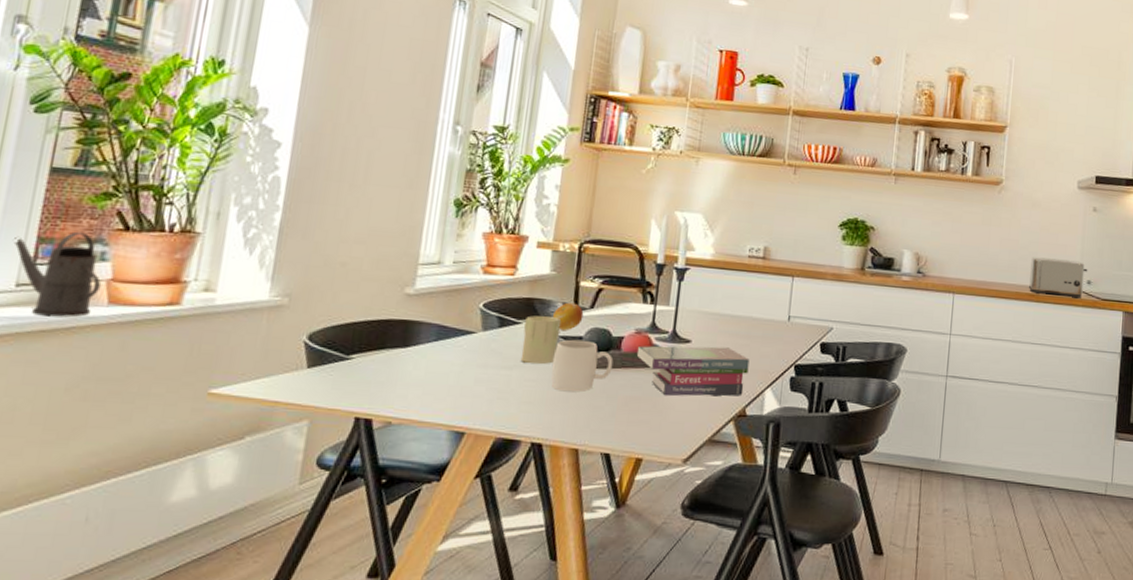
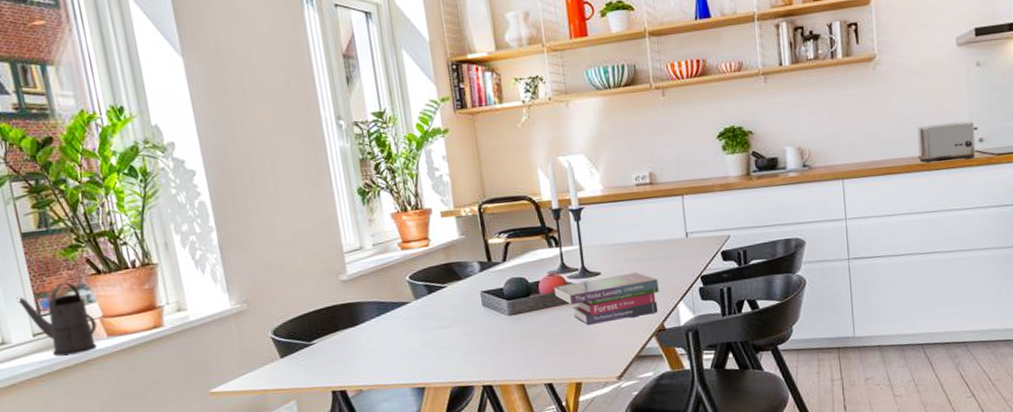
candle: present [520,315,562,365] -> none [449,275,484,321]
mug: present [551,339,614,393] -> none [481,290,536,339]
fruit: present [552,302,584,331] -> none [471,259,499,287]

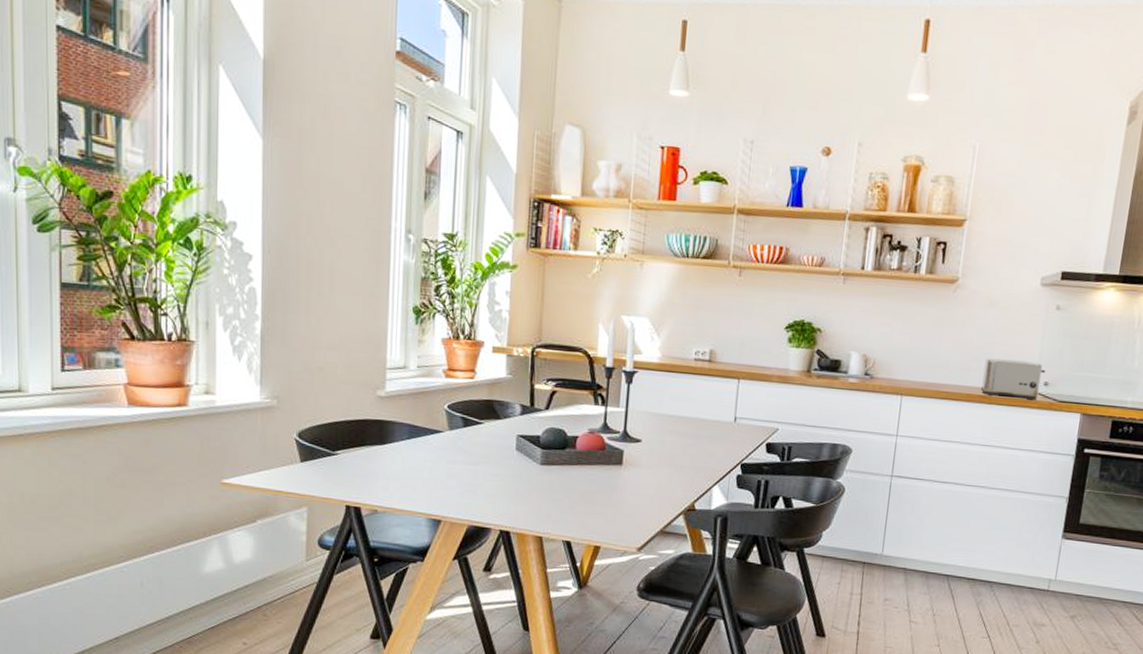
watering can: present [17,282,98,357] -> none [43,341,119,417]
books: present [554,272,659,326] -> none [591,444,698,492]

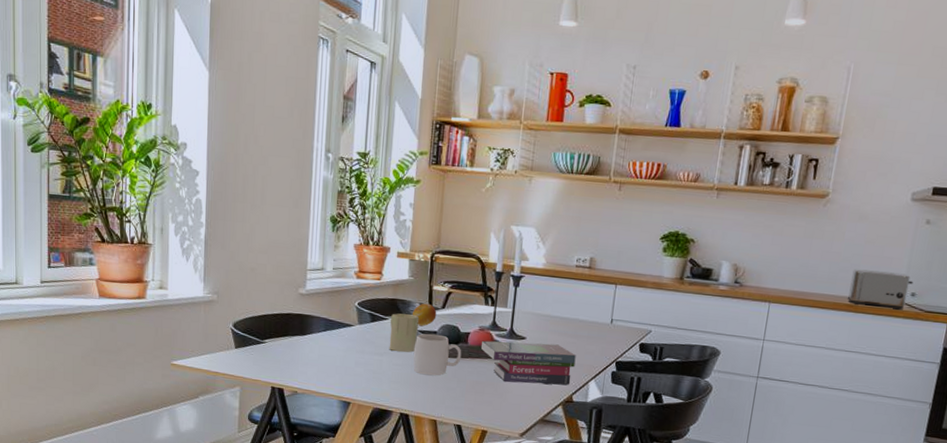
candle: none [485,416,520,462] -> present [389,313,420,353]
fruit: none [511,404,540,431] -> present [412,303,437,327]
mug: none [513,438,570,487] -> present [413,333,462,376]
books: none [591,444,698,492] -> present [481,340,576,385]

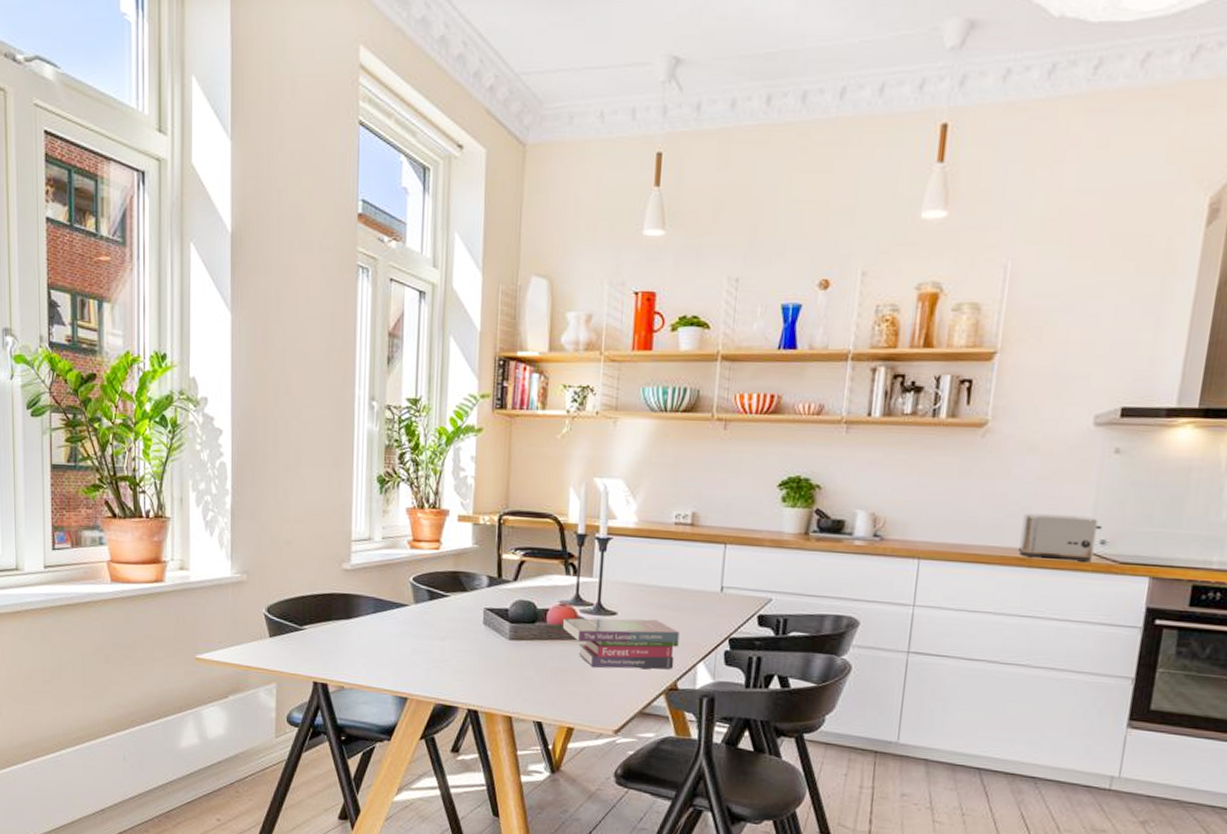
candle: present [389,313,420,353] -> none [451,588,487,636]
fruit: present [412,303,437,327] -> none [477,575,508,604]
mug: present [413,333,462,376] -> none [481,611,540,663]

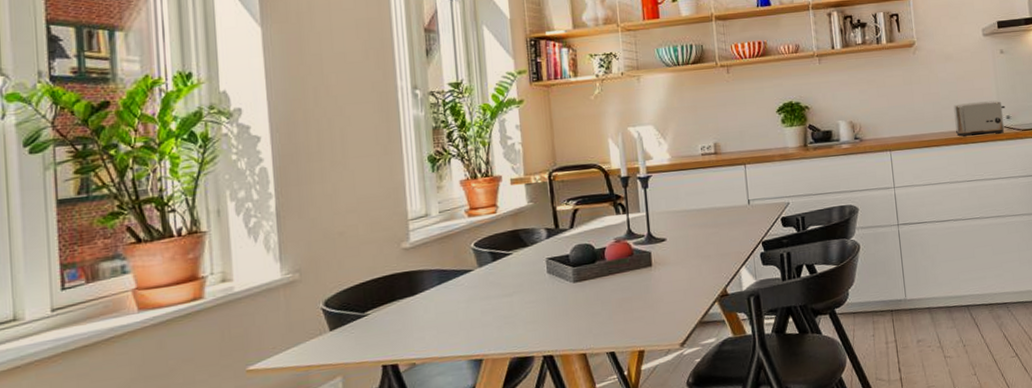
books: present [563,618,680,670] -> none [620,238,722,292]

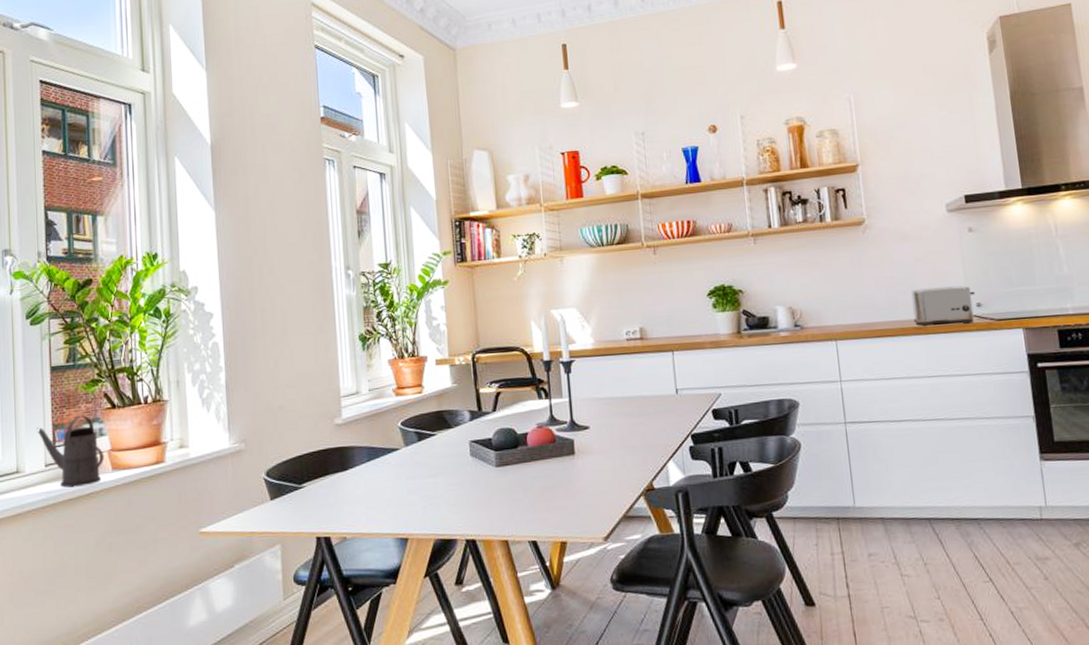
watering can: none [40,251,127,334] -> present [37,415,104,488]

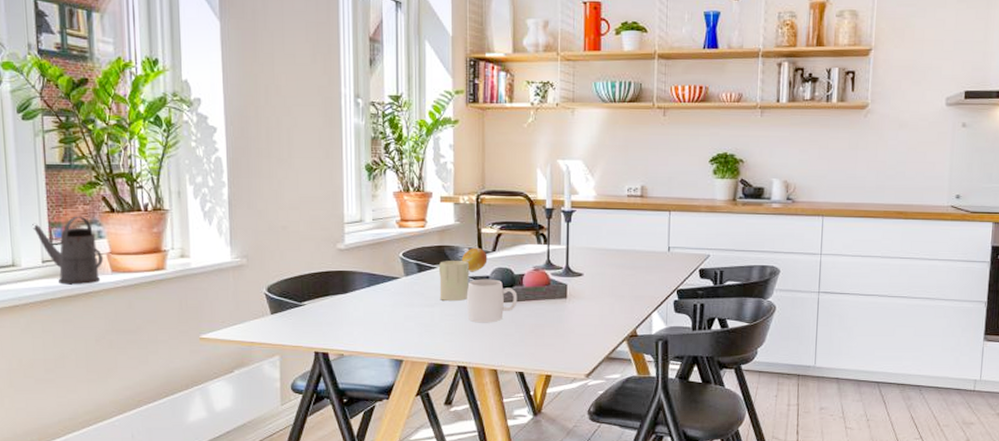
candle: none [439,424,472,470] -> present [439,260,470,302]
fruit: none [461,409,489,436] -> present [461,247,488,272]
mug: none [469,441,523,491] -> present [466,279,518,323]
toaster: present [911,285,975,327] -> none [896,176,957,213]

